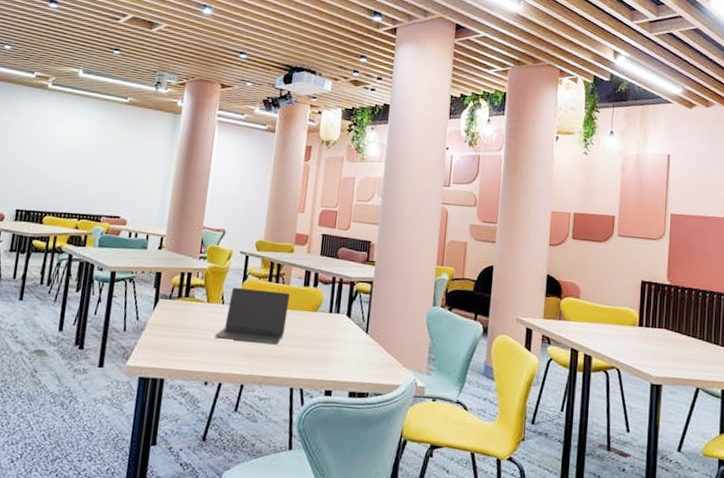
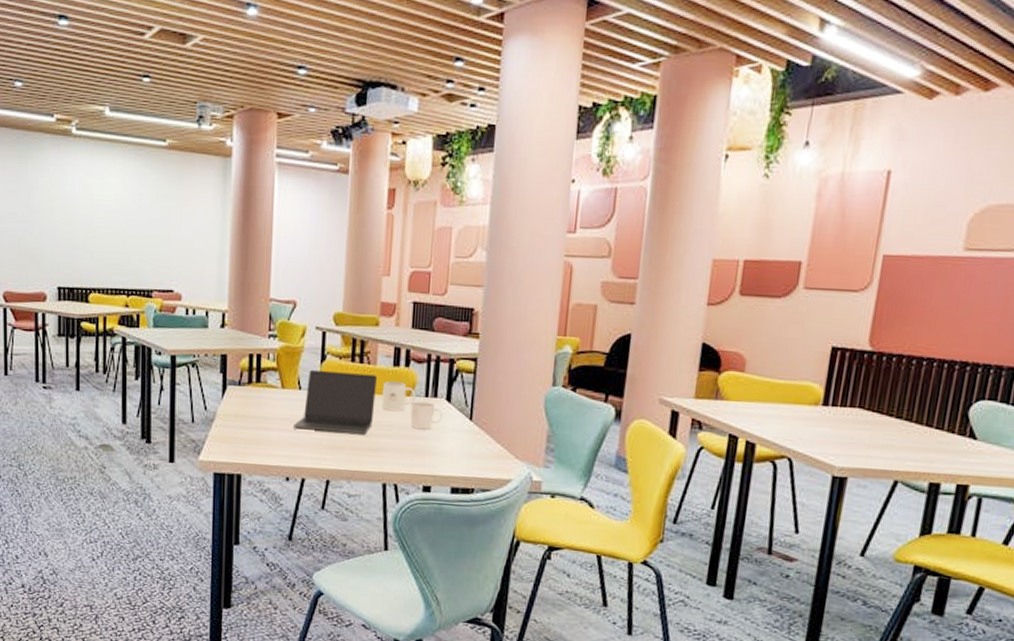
mug: none [292,299,322,325] -> present [381,381,416,412]
mug: none [316,316,343,341] -> present [410,401,442,430]

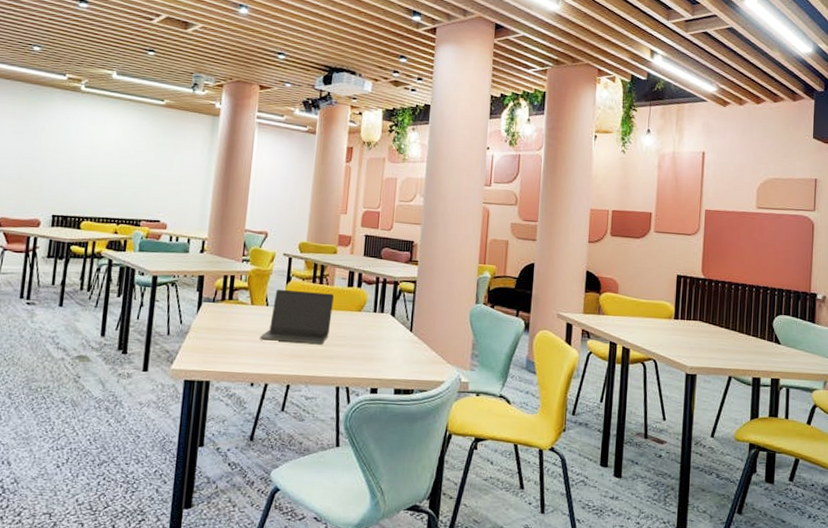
mug: present [381,381,416,412] -> none [337,299,366,325]
mug: present [410,401,442,430] -> none [361,316,388,340]

